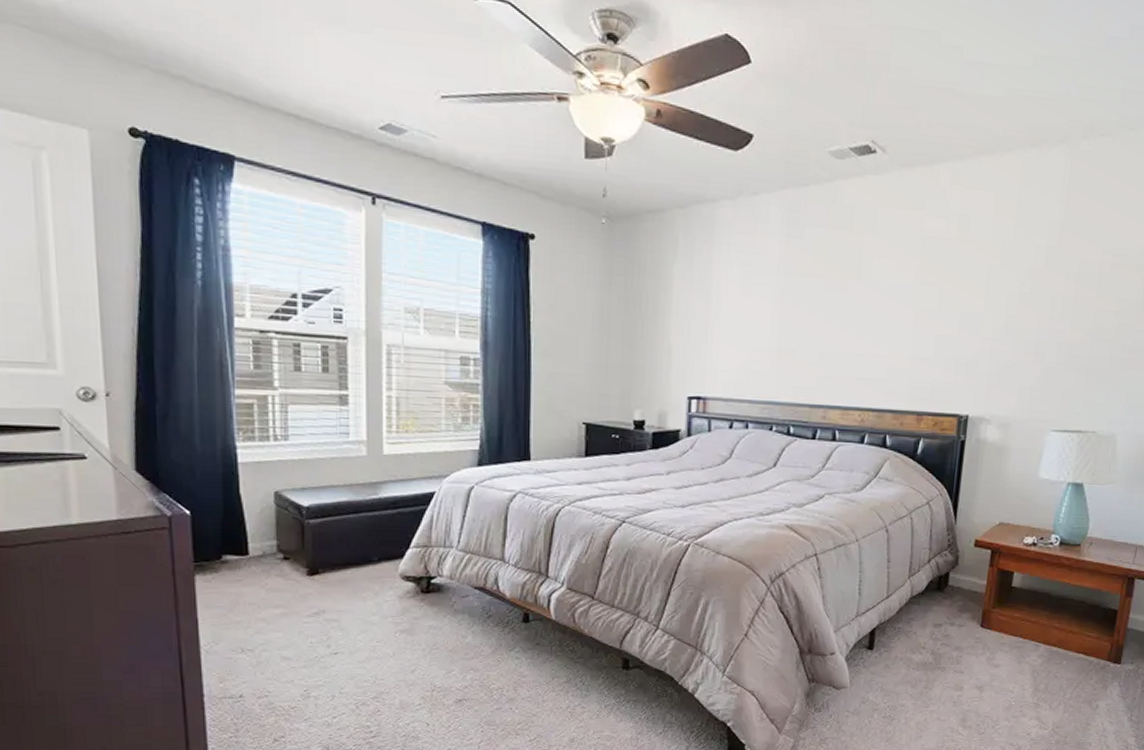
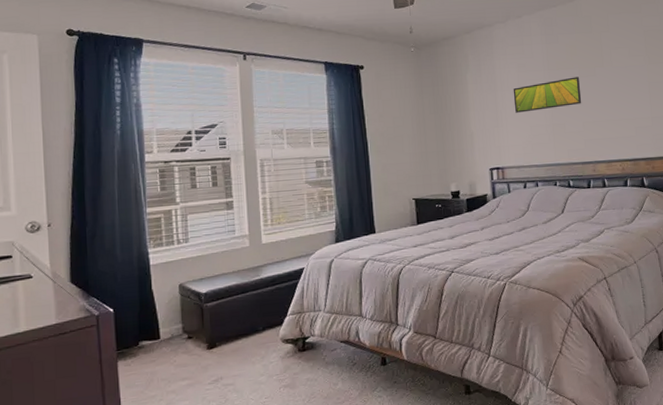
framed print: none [731,288,824,329] -> present [513,77,582,113]

